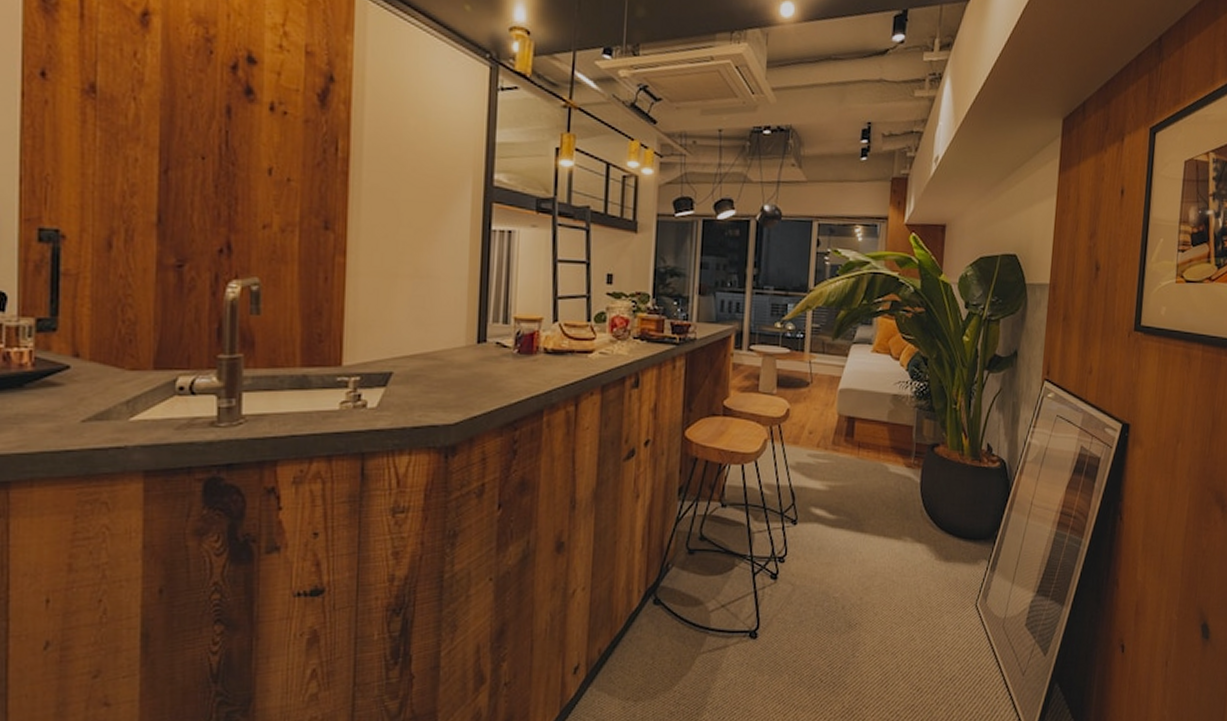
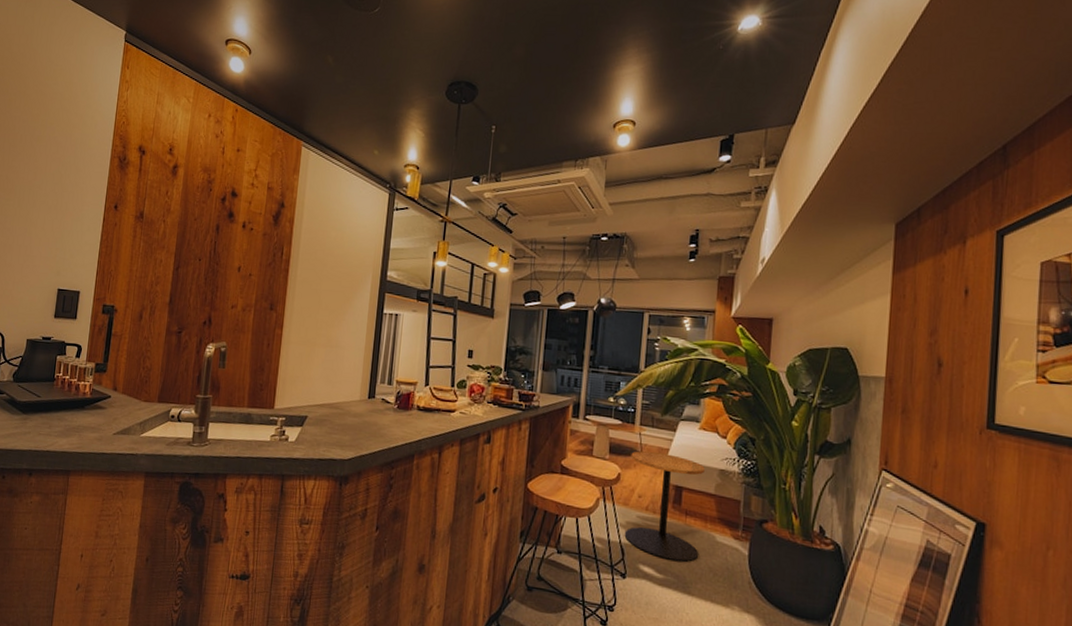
side table: none [794,382,878,499] -> present [624,451,705,562]

